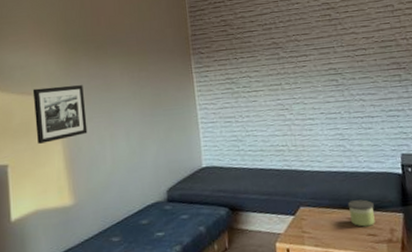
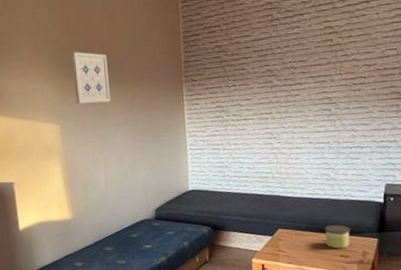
picture frame: present [32,85,88,144] -> none [32,111,84,165]
wall art: none [76,25,117,78] -> present [71,52,110,104]

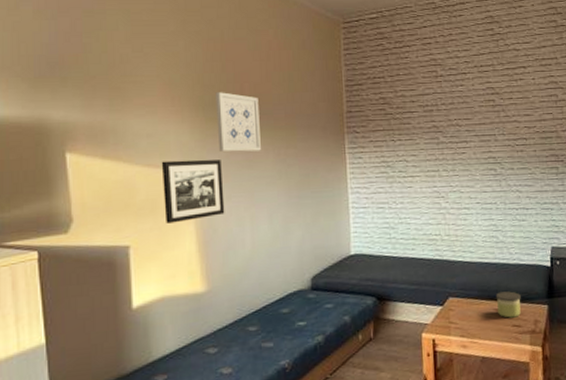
picture frame: none [32,111,84,165] -> present [161,159,225,223]

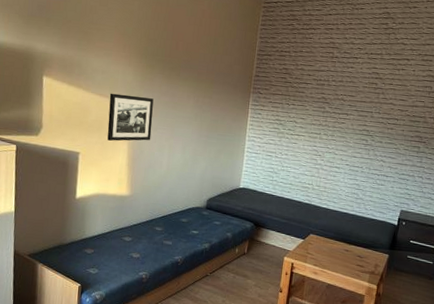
wall art: present [215,92,261,152] -> none [153,46,189,97]
candle: present [495,291,521,318] -> none [347,237,368,259]

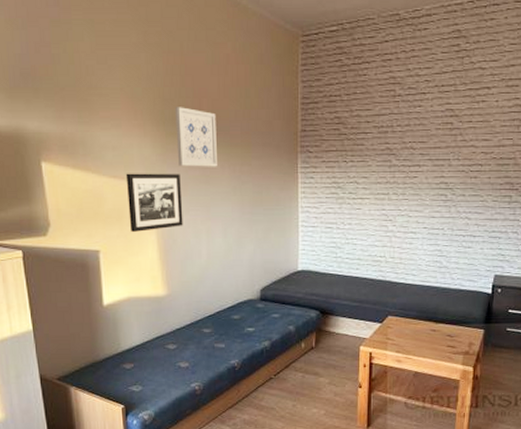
wall art: none [153,46,189,97] -> present [175,107,217,167]

